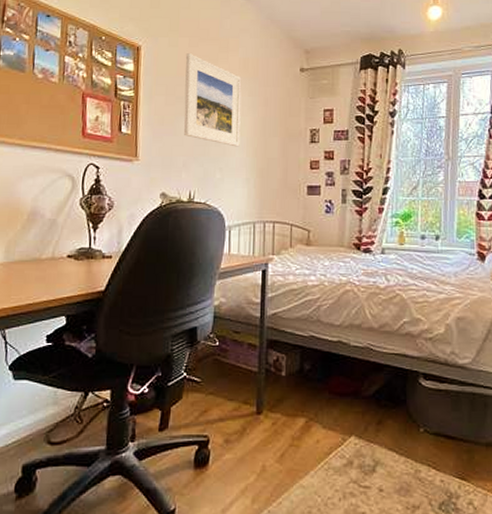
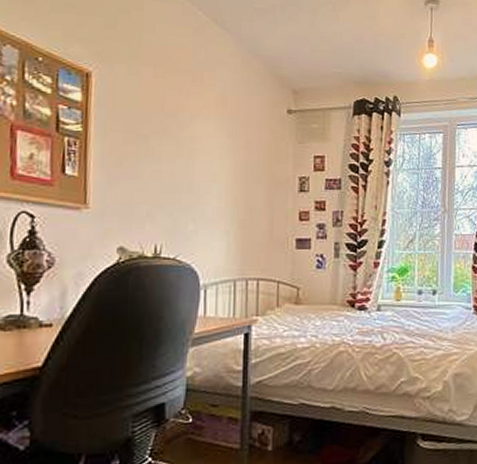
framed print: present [184,53,242,147] -> none [148,85,219,195]

